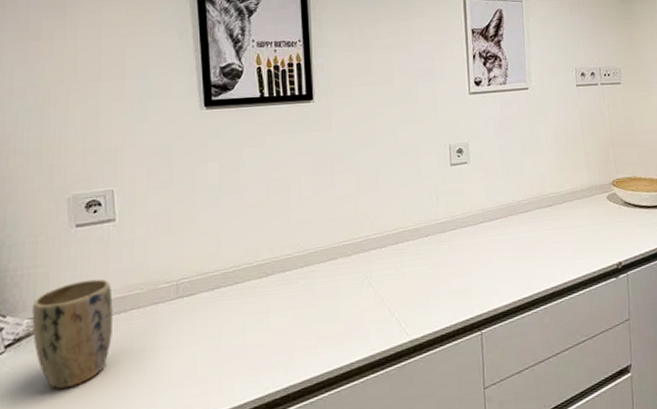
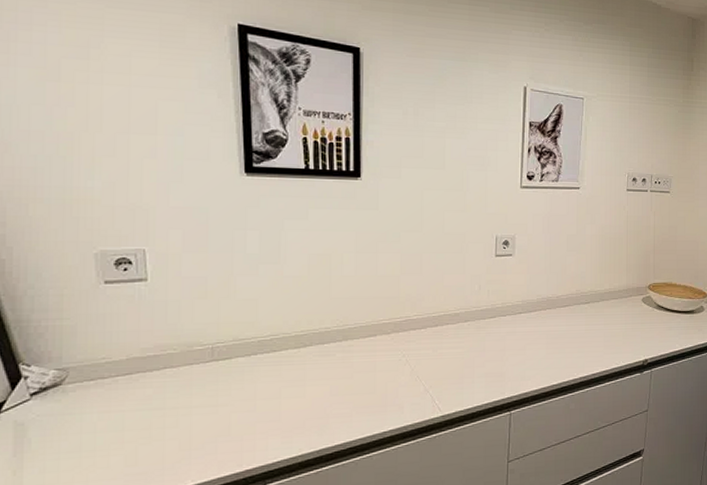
plant pot: present [32,278,113,390] -> none [58,336,145,439]

